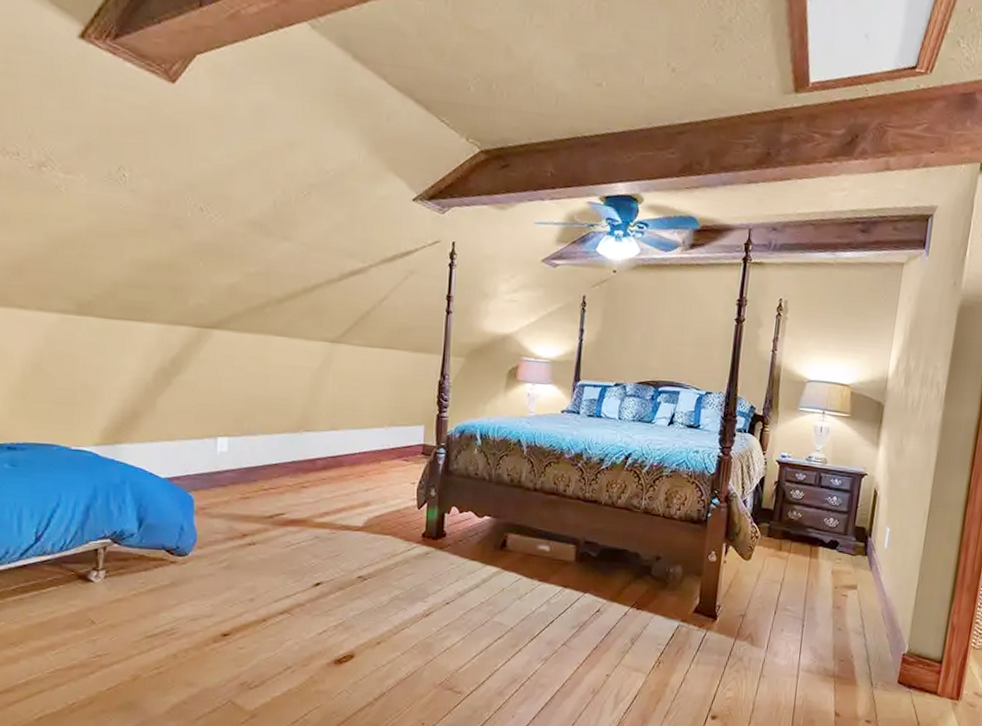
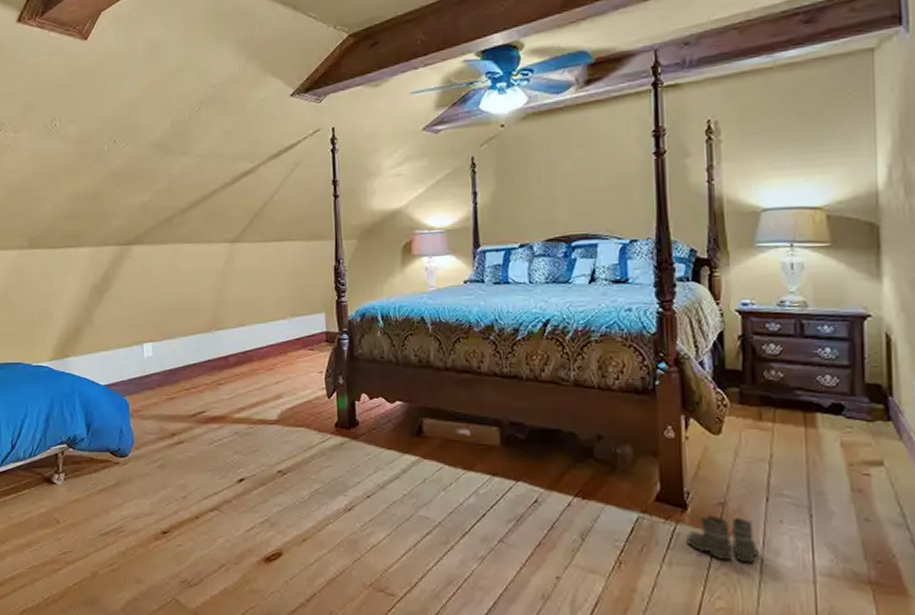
boots: none [712,624,769,662] -> present [686,515,768,563]

